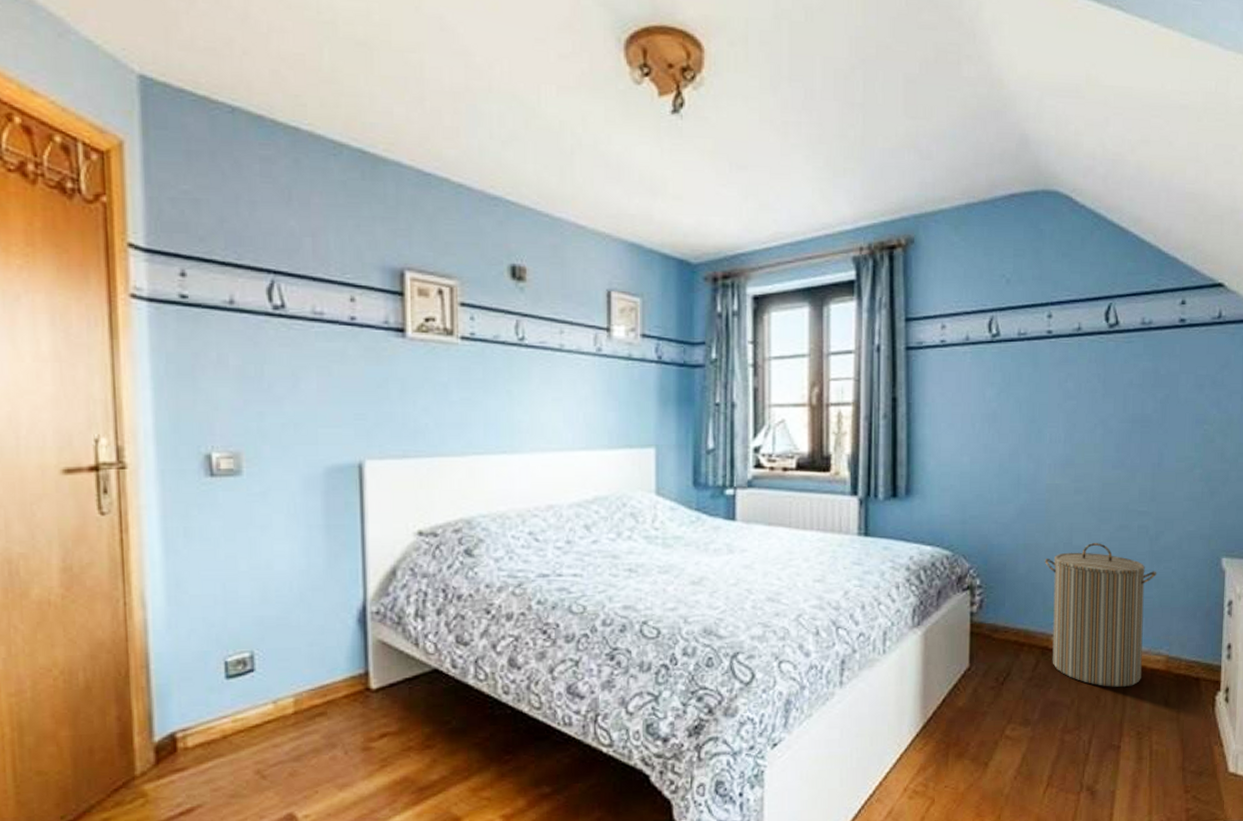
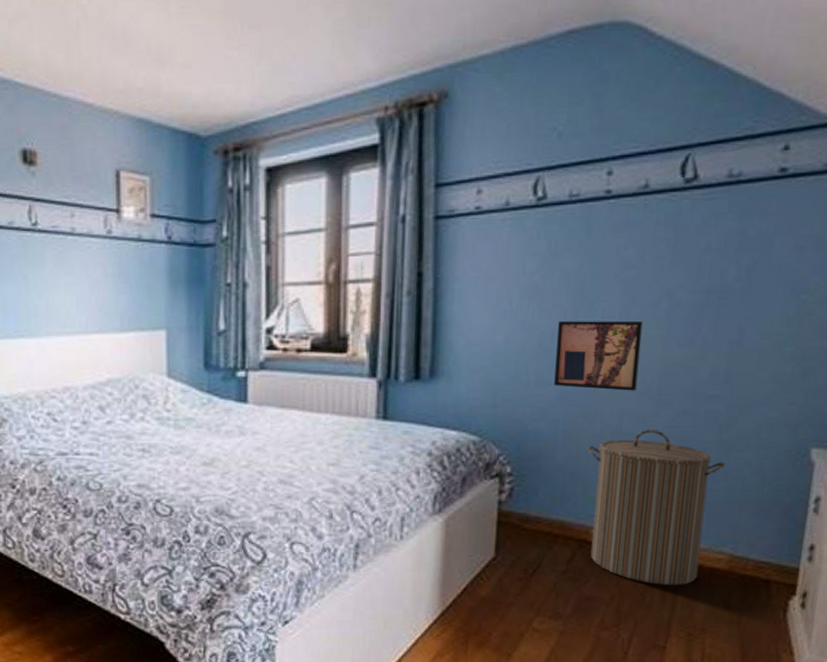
wall art: none [1014,445,1083,508] -> present [554,320,643,391]

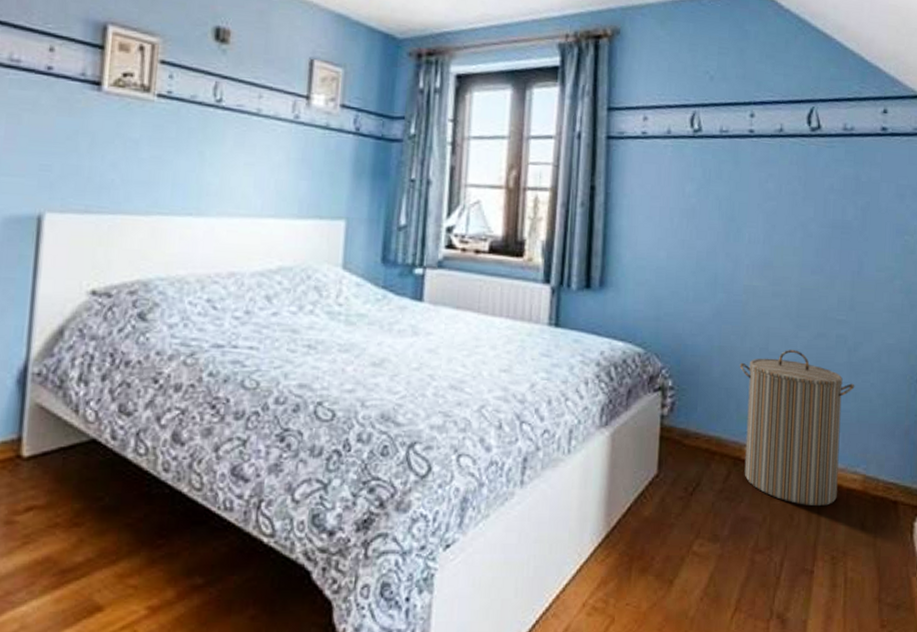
wall art: present [554,320,643,391] -> none [710,242,782,312]

